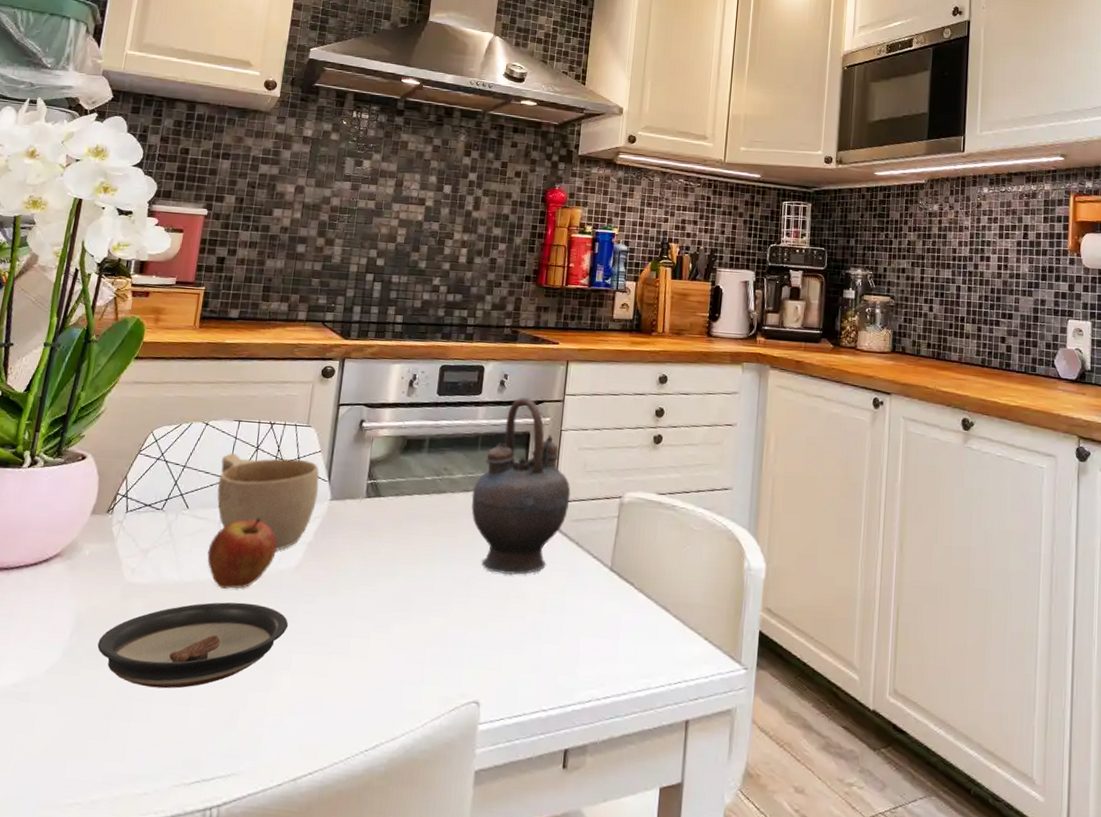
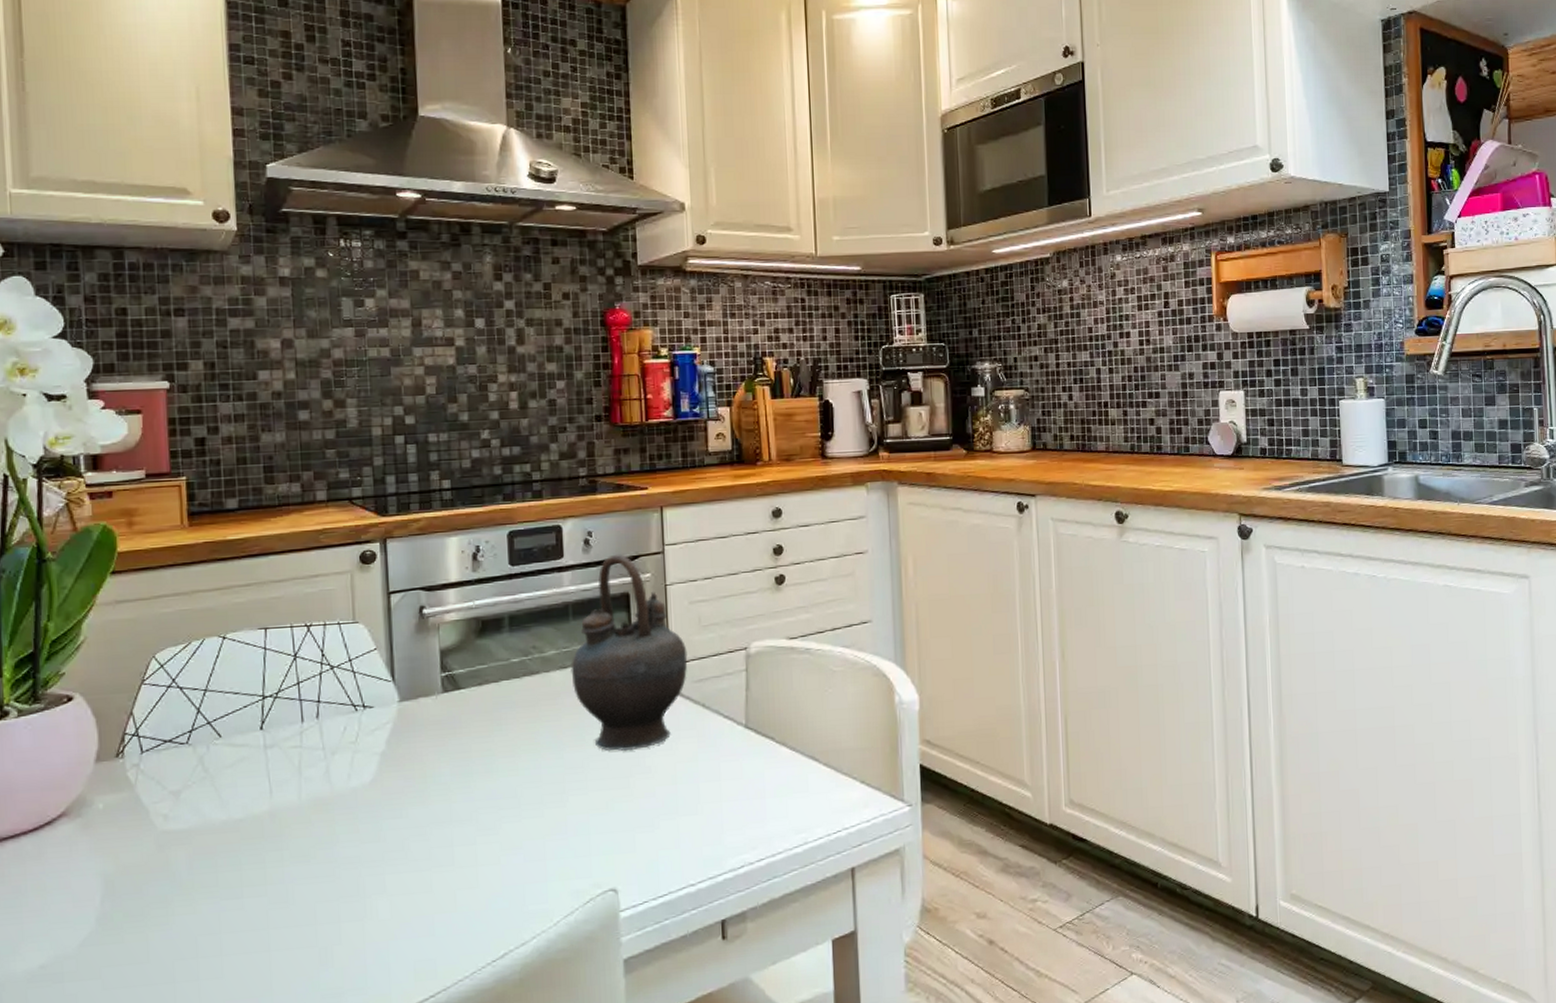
saucer: present [97,602,289,689] -> none [139,829,375,941]
fruit: present [207,518,277,589] -> none [256,734,343,819]
cup: present [217,453,320,551] -> none [252,661,383,767]

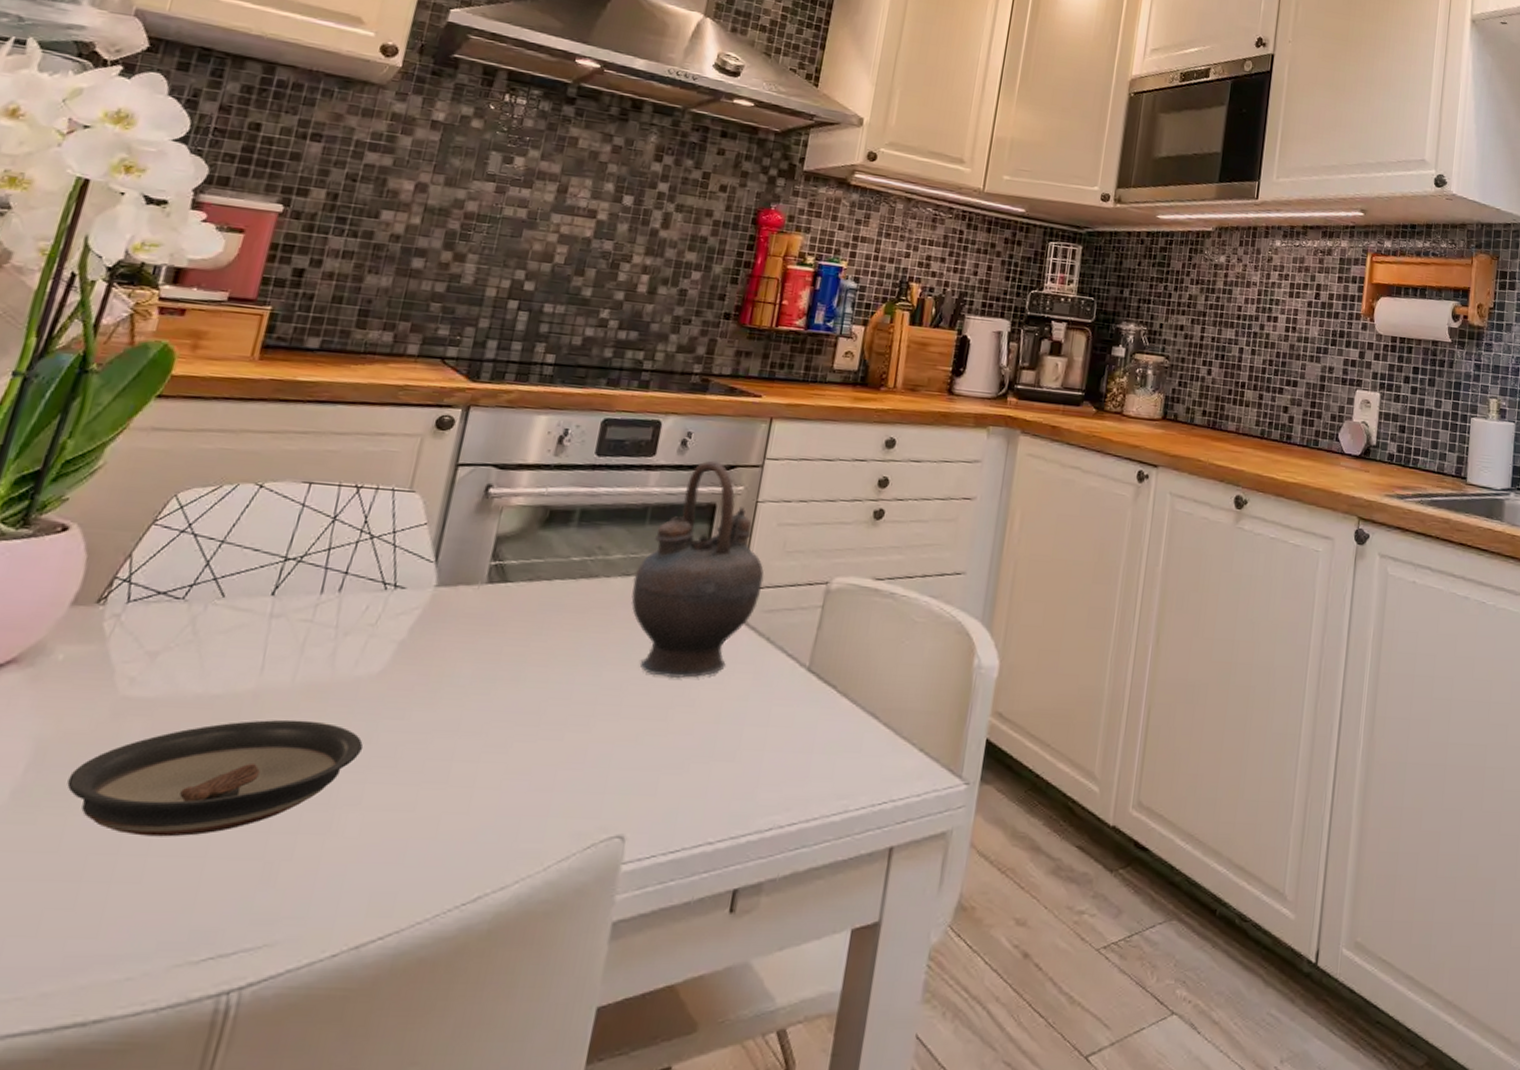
saucer: none [139,829,375,941] -> present [67,719,364,837]

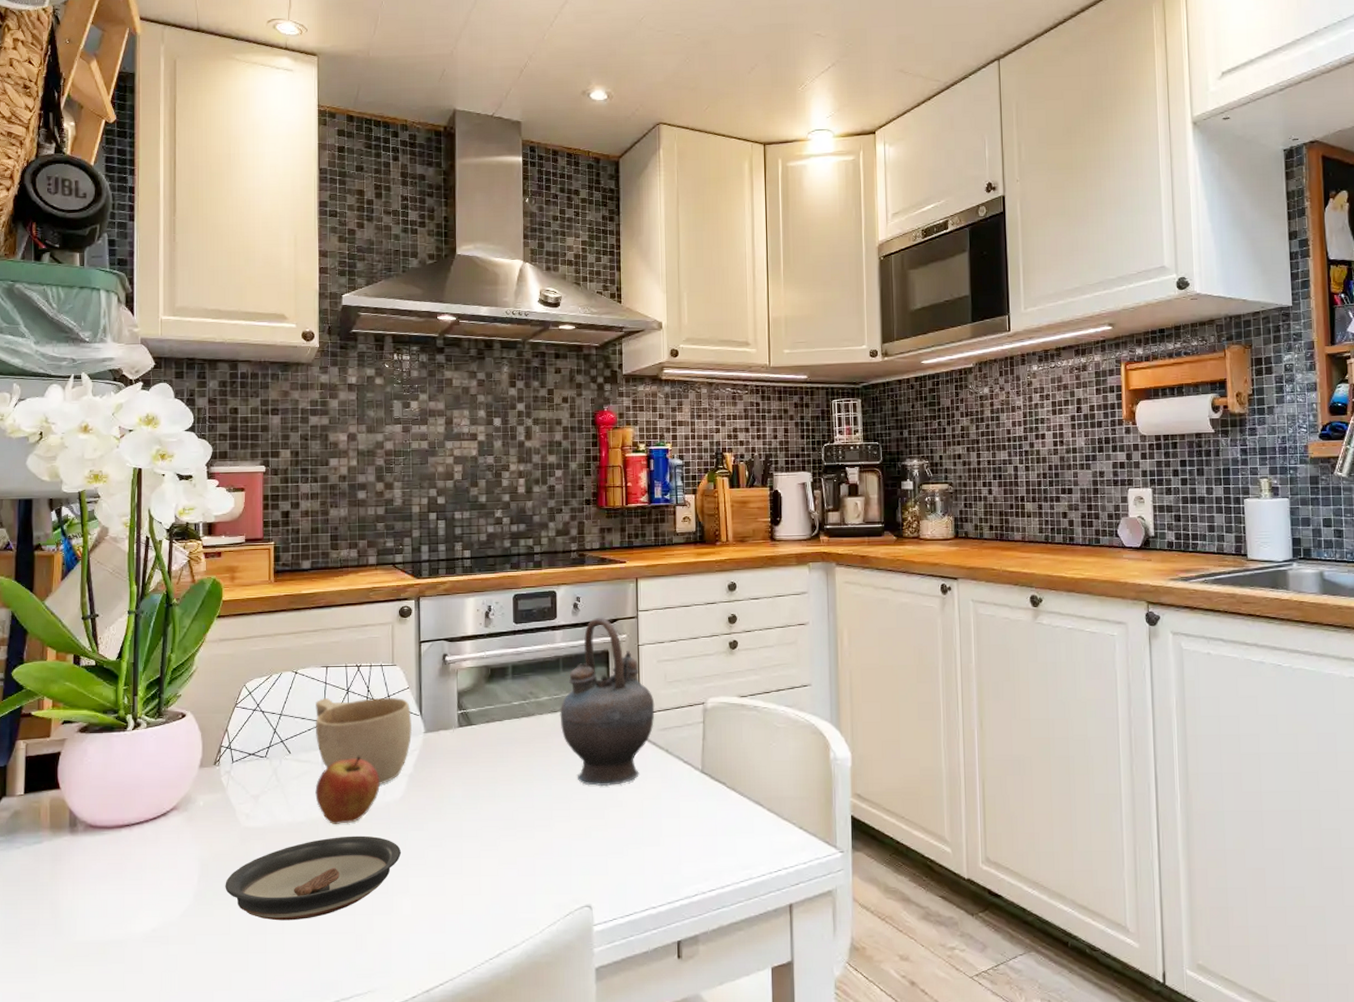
fruit: none [248,609,354,703] -> present [315,756,380,824]
cup: none [269,525,423,651] -> present [316,697,413,784]

